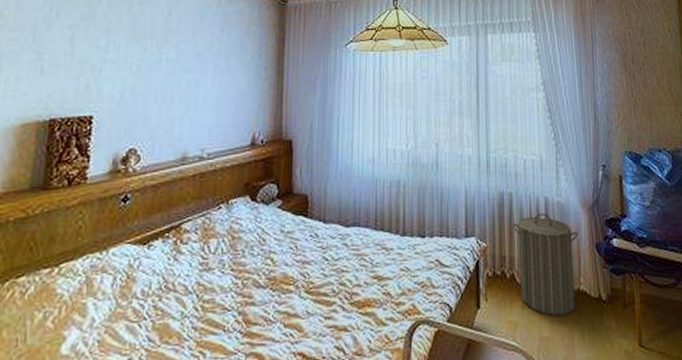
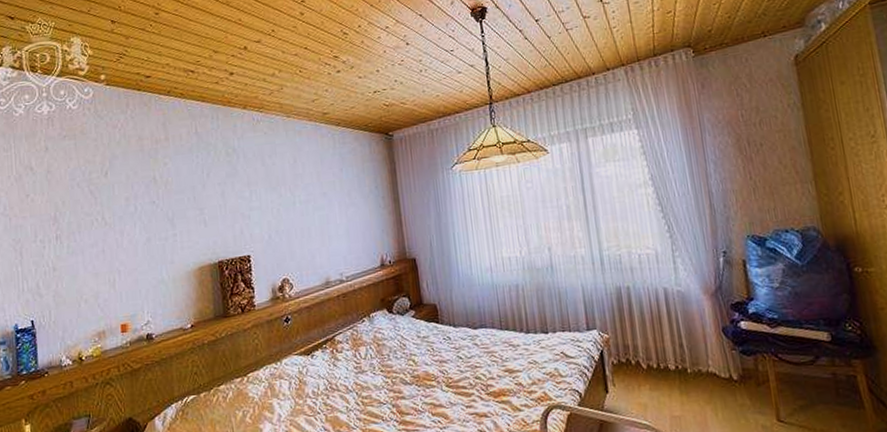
laundry hamper: present [512,213,579,317] -> none [632,302,706,397]

